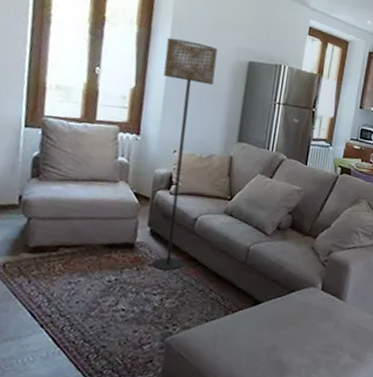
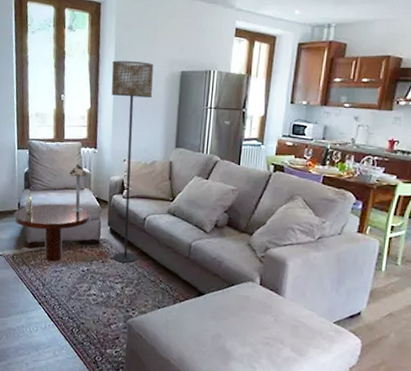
coffee table: none [9,179,127,271] -> present [13,190,92,262]
table lamp: none [97,150,126,209] -> present [68,163,88,212]

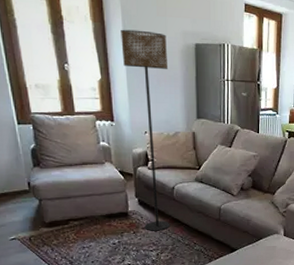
coffee table: present [13,190,92,262] -> none [23,167,117,239]
table lamp: present [68,163,88,212] -> none [84,136,107,186]

